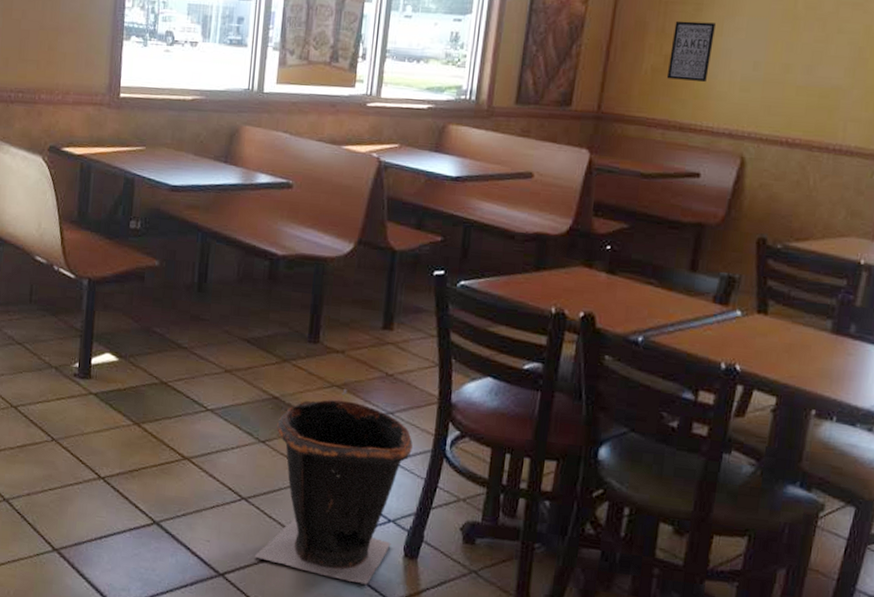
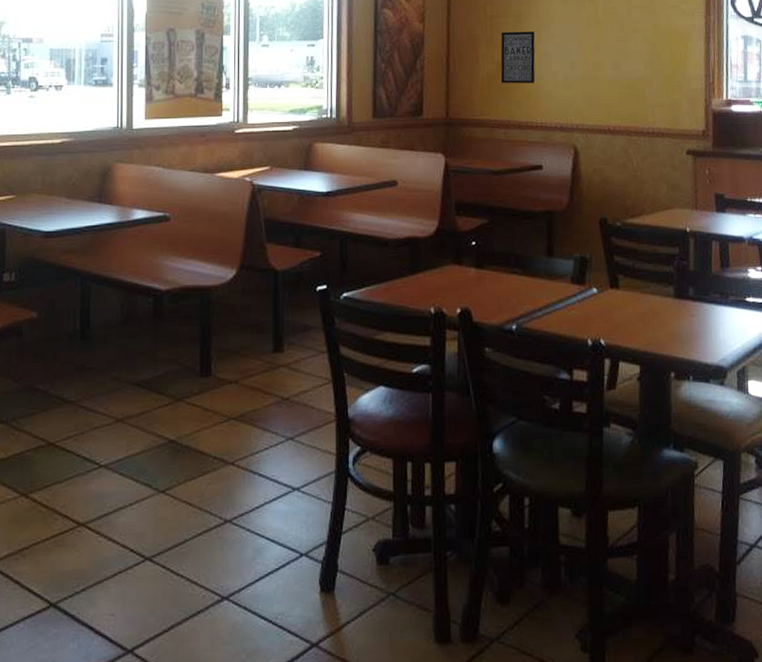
waste bin: present [254,388,413,585] -> none [164,419,316,631]

